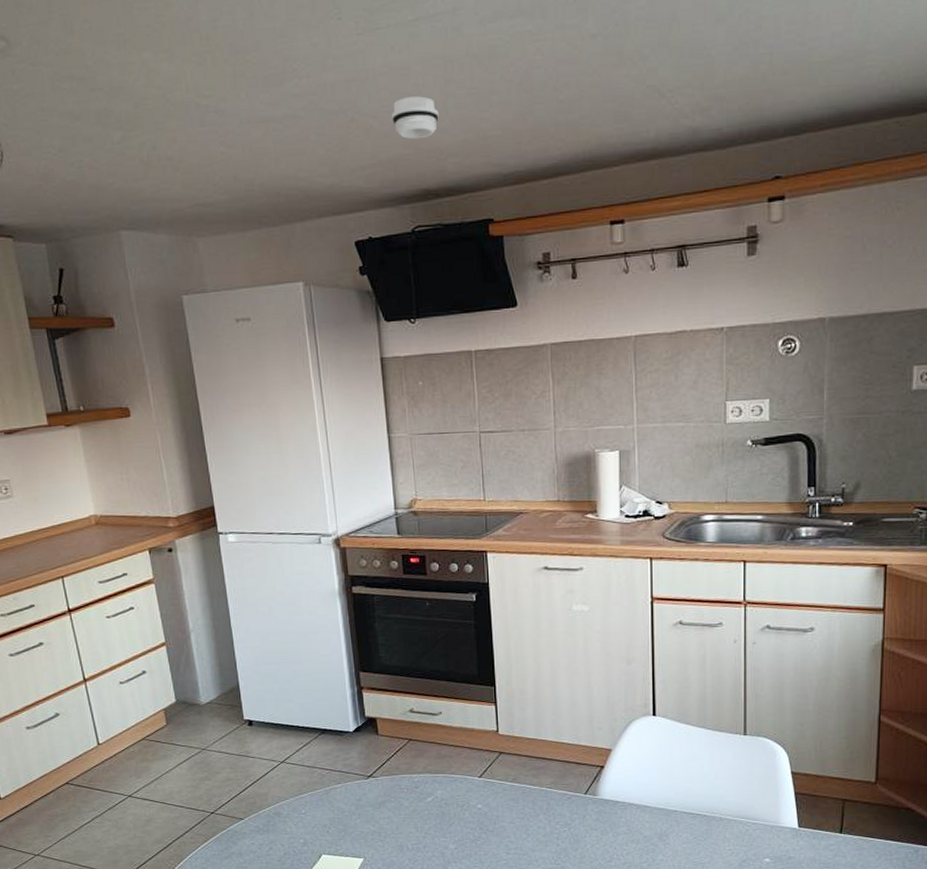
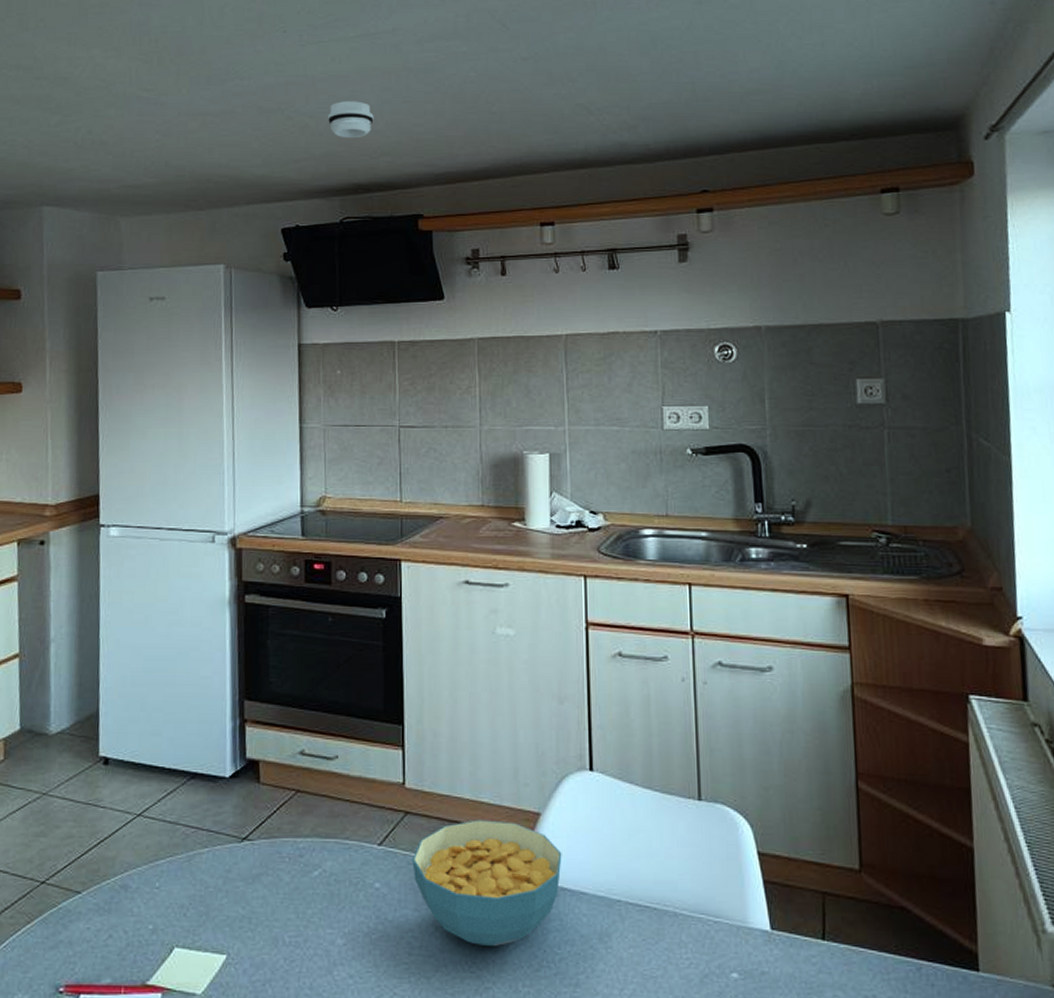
cereal bowl: none [507,756,630,846] -> present [412,819,562,946]

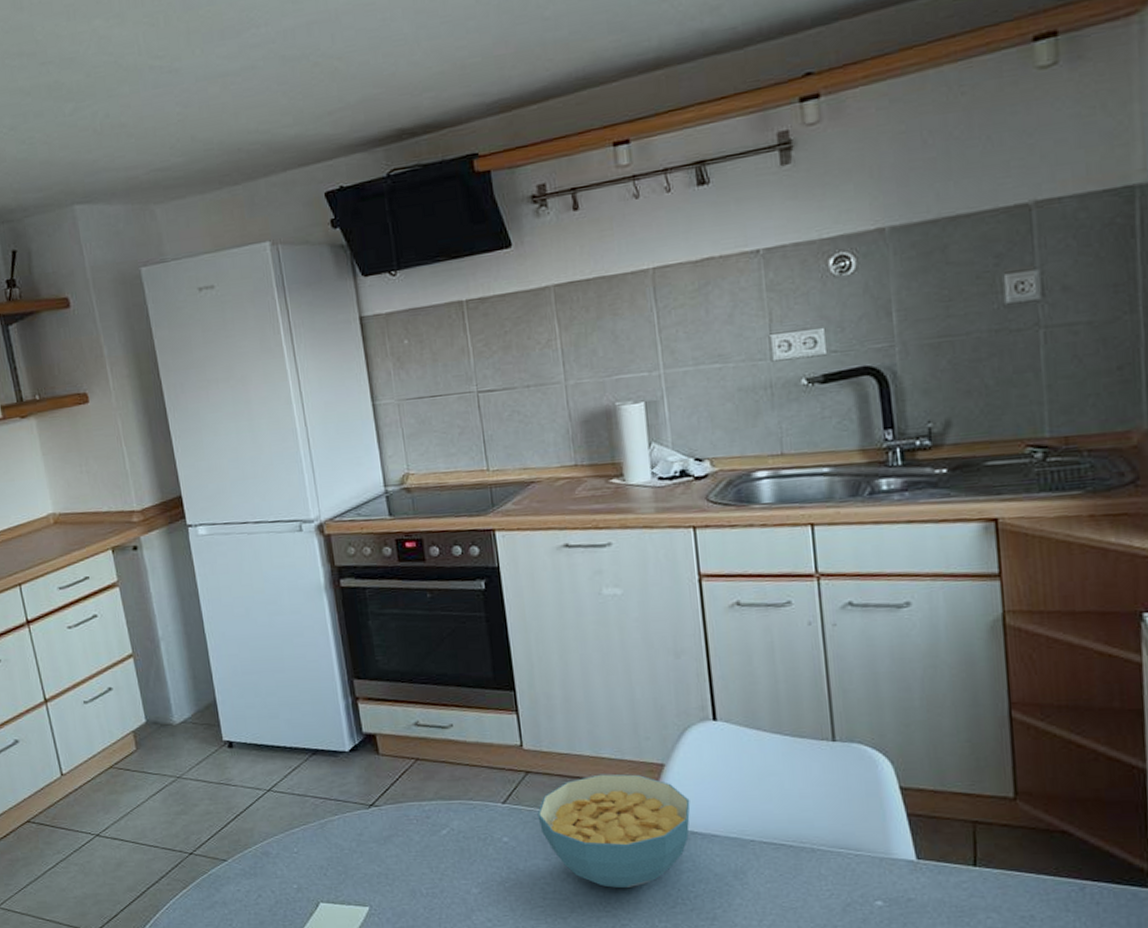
smoke detector: present [327,101,374,139] -> none [357,30,410,78]

